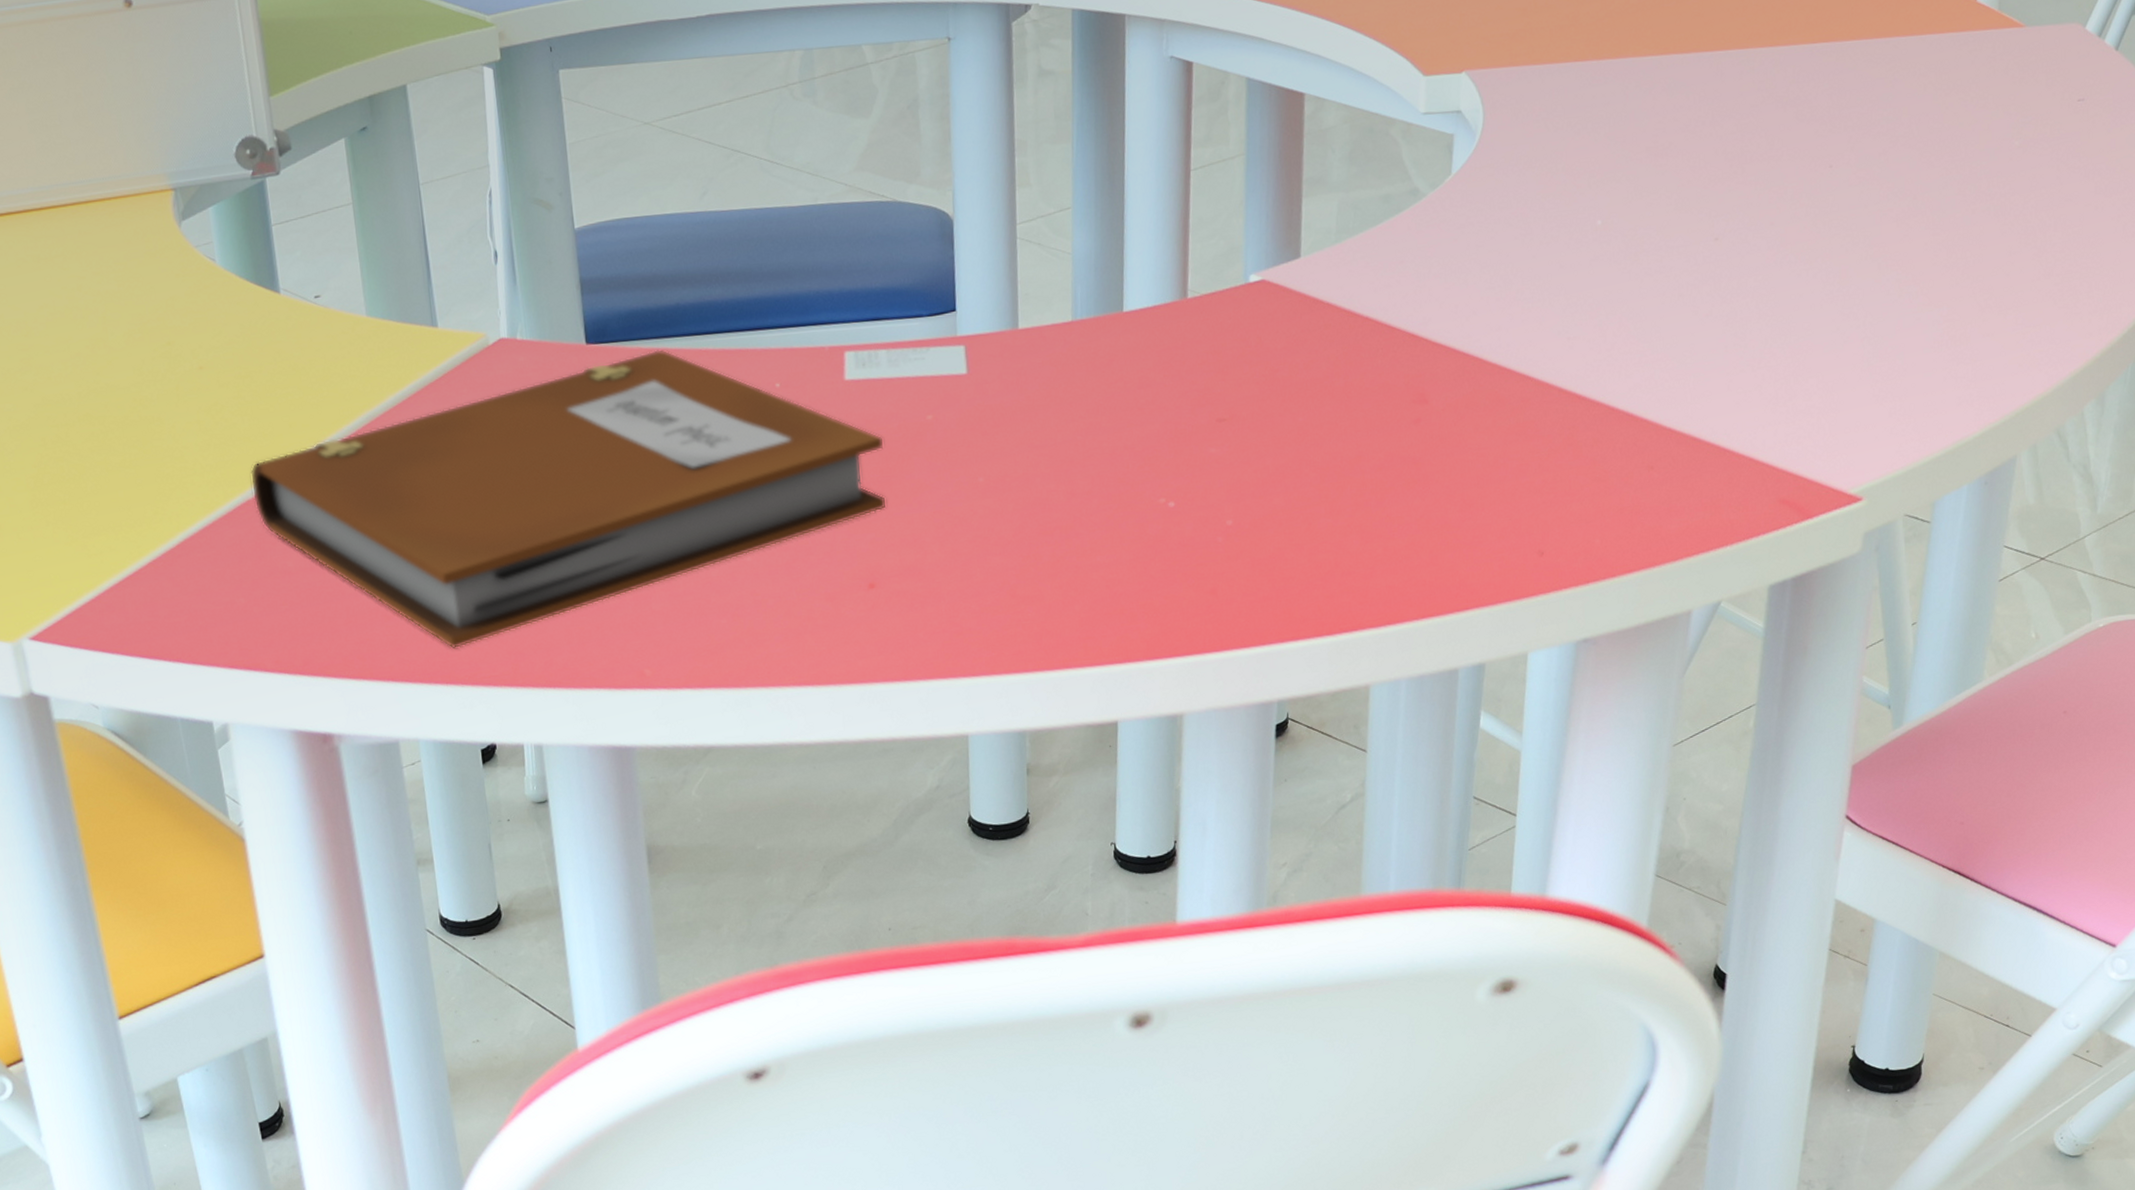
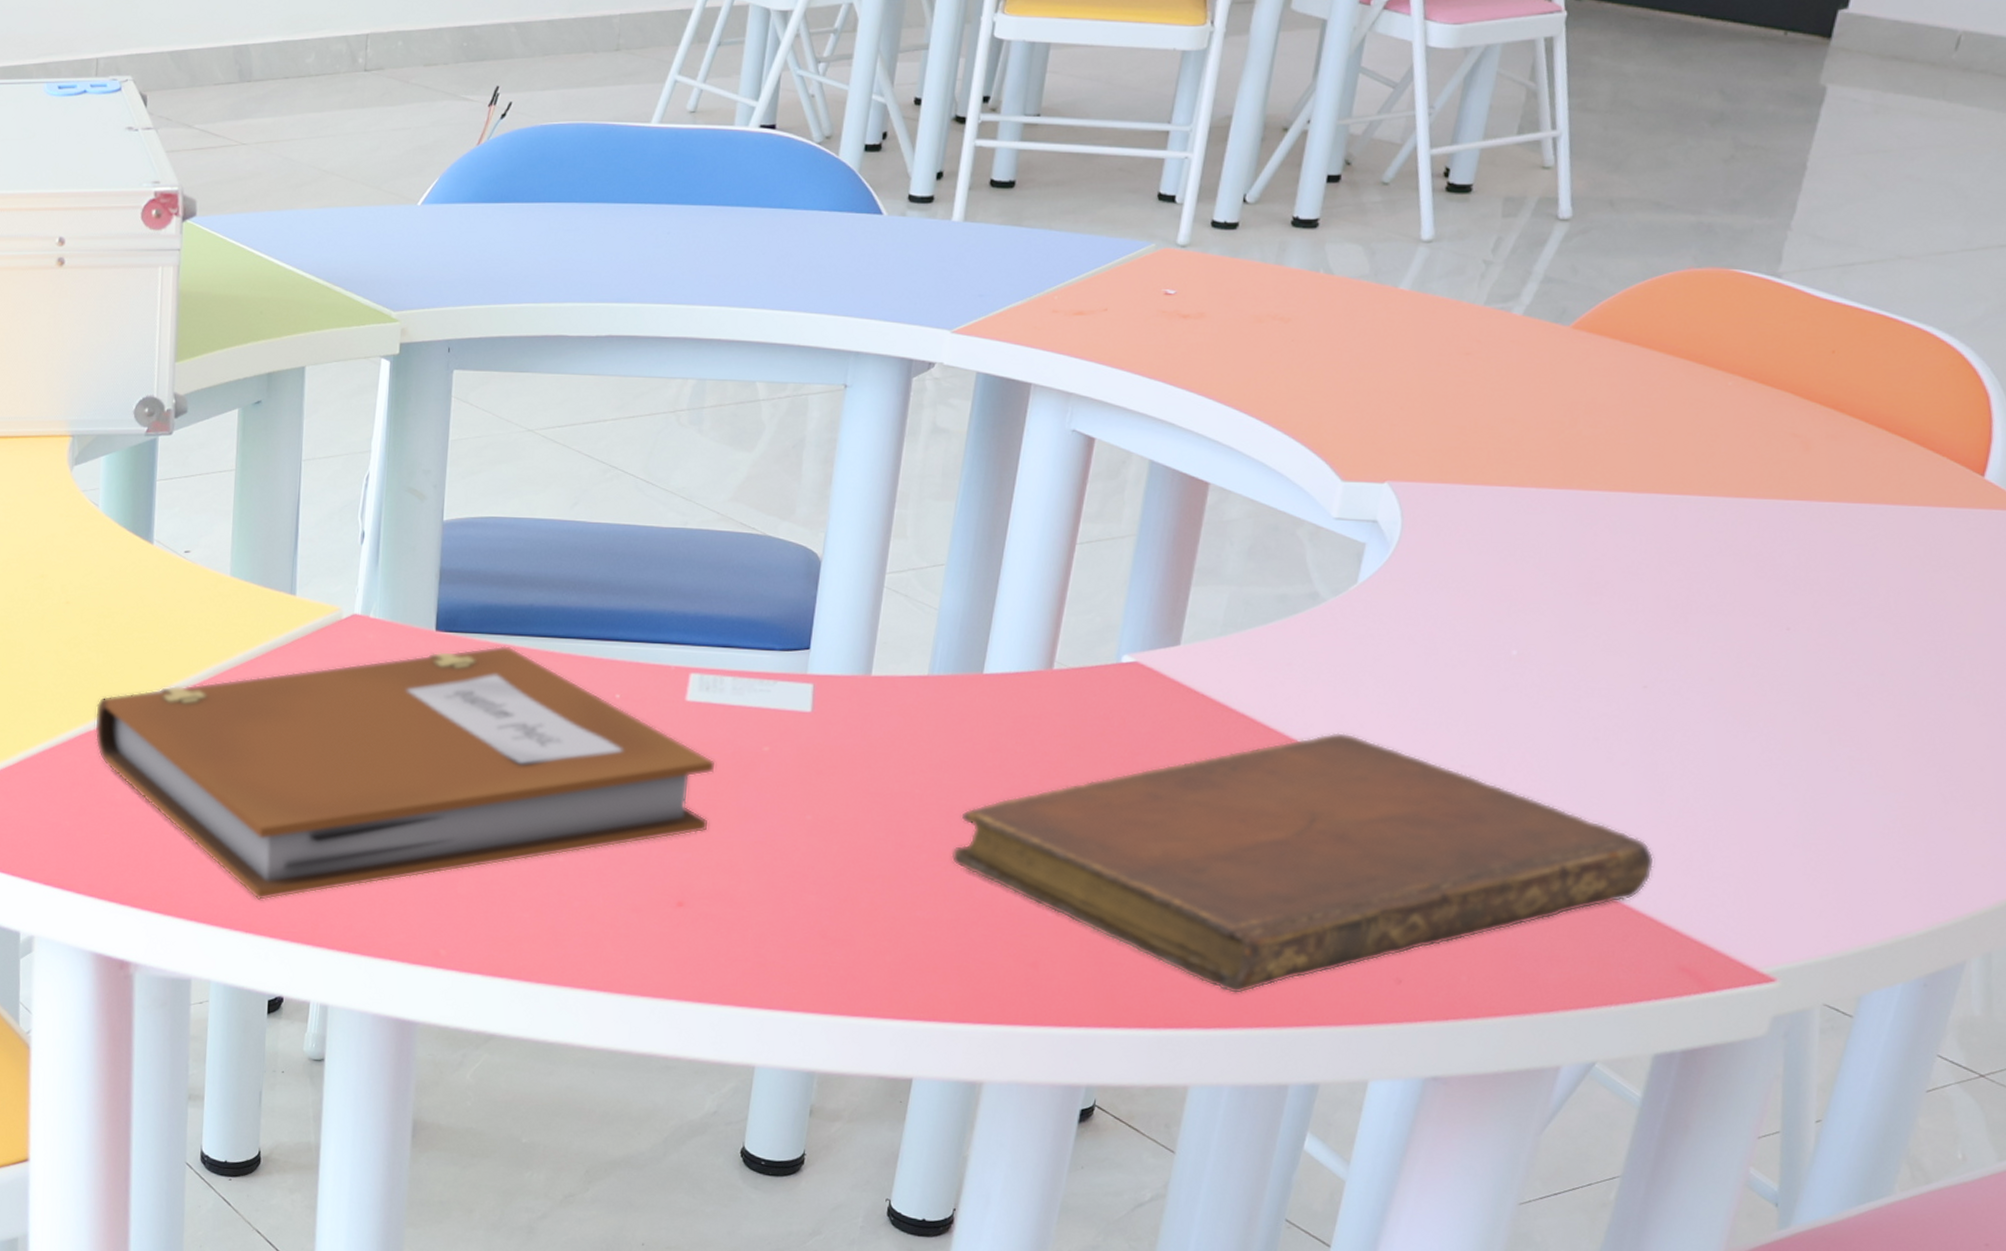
notebook: none [1120,322,1746,590] -> present [951,732,1654,994]

